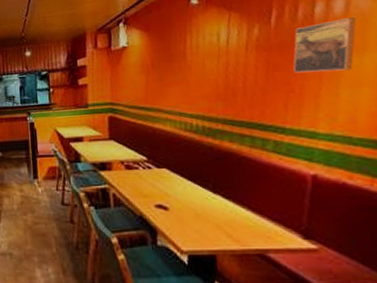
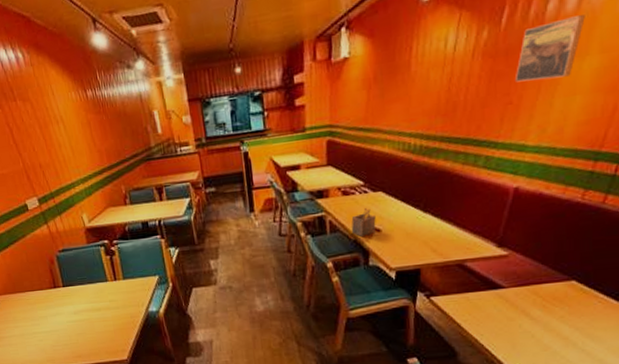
napkin holder: none [136,183,163,213] -> present [351,207,376,237]

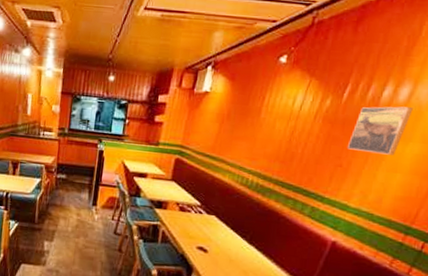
napkin holder: present [351,207,376,237] -> none [180,226,205,253]

